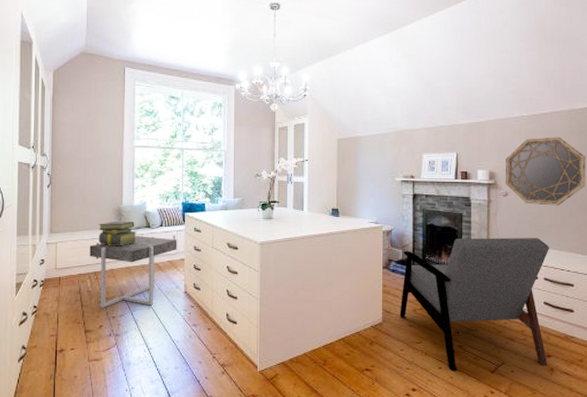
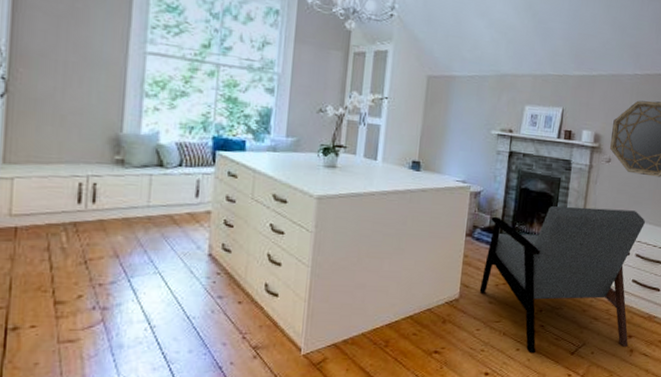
side table: present [89,236,177,308] -> none [66,176,203,272]
stack of books: present [98,221,137,246] -> none [81,154,144,190]

